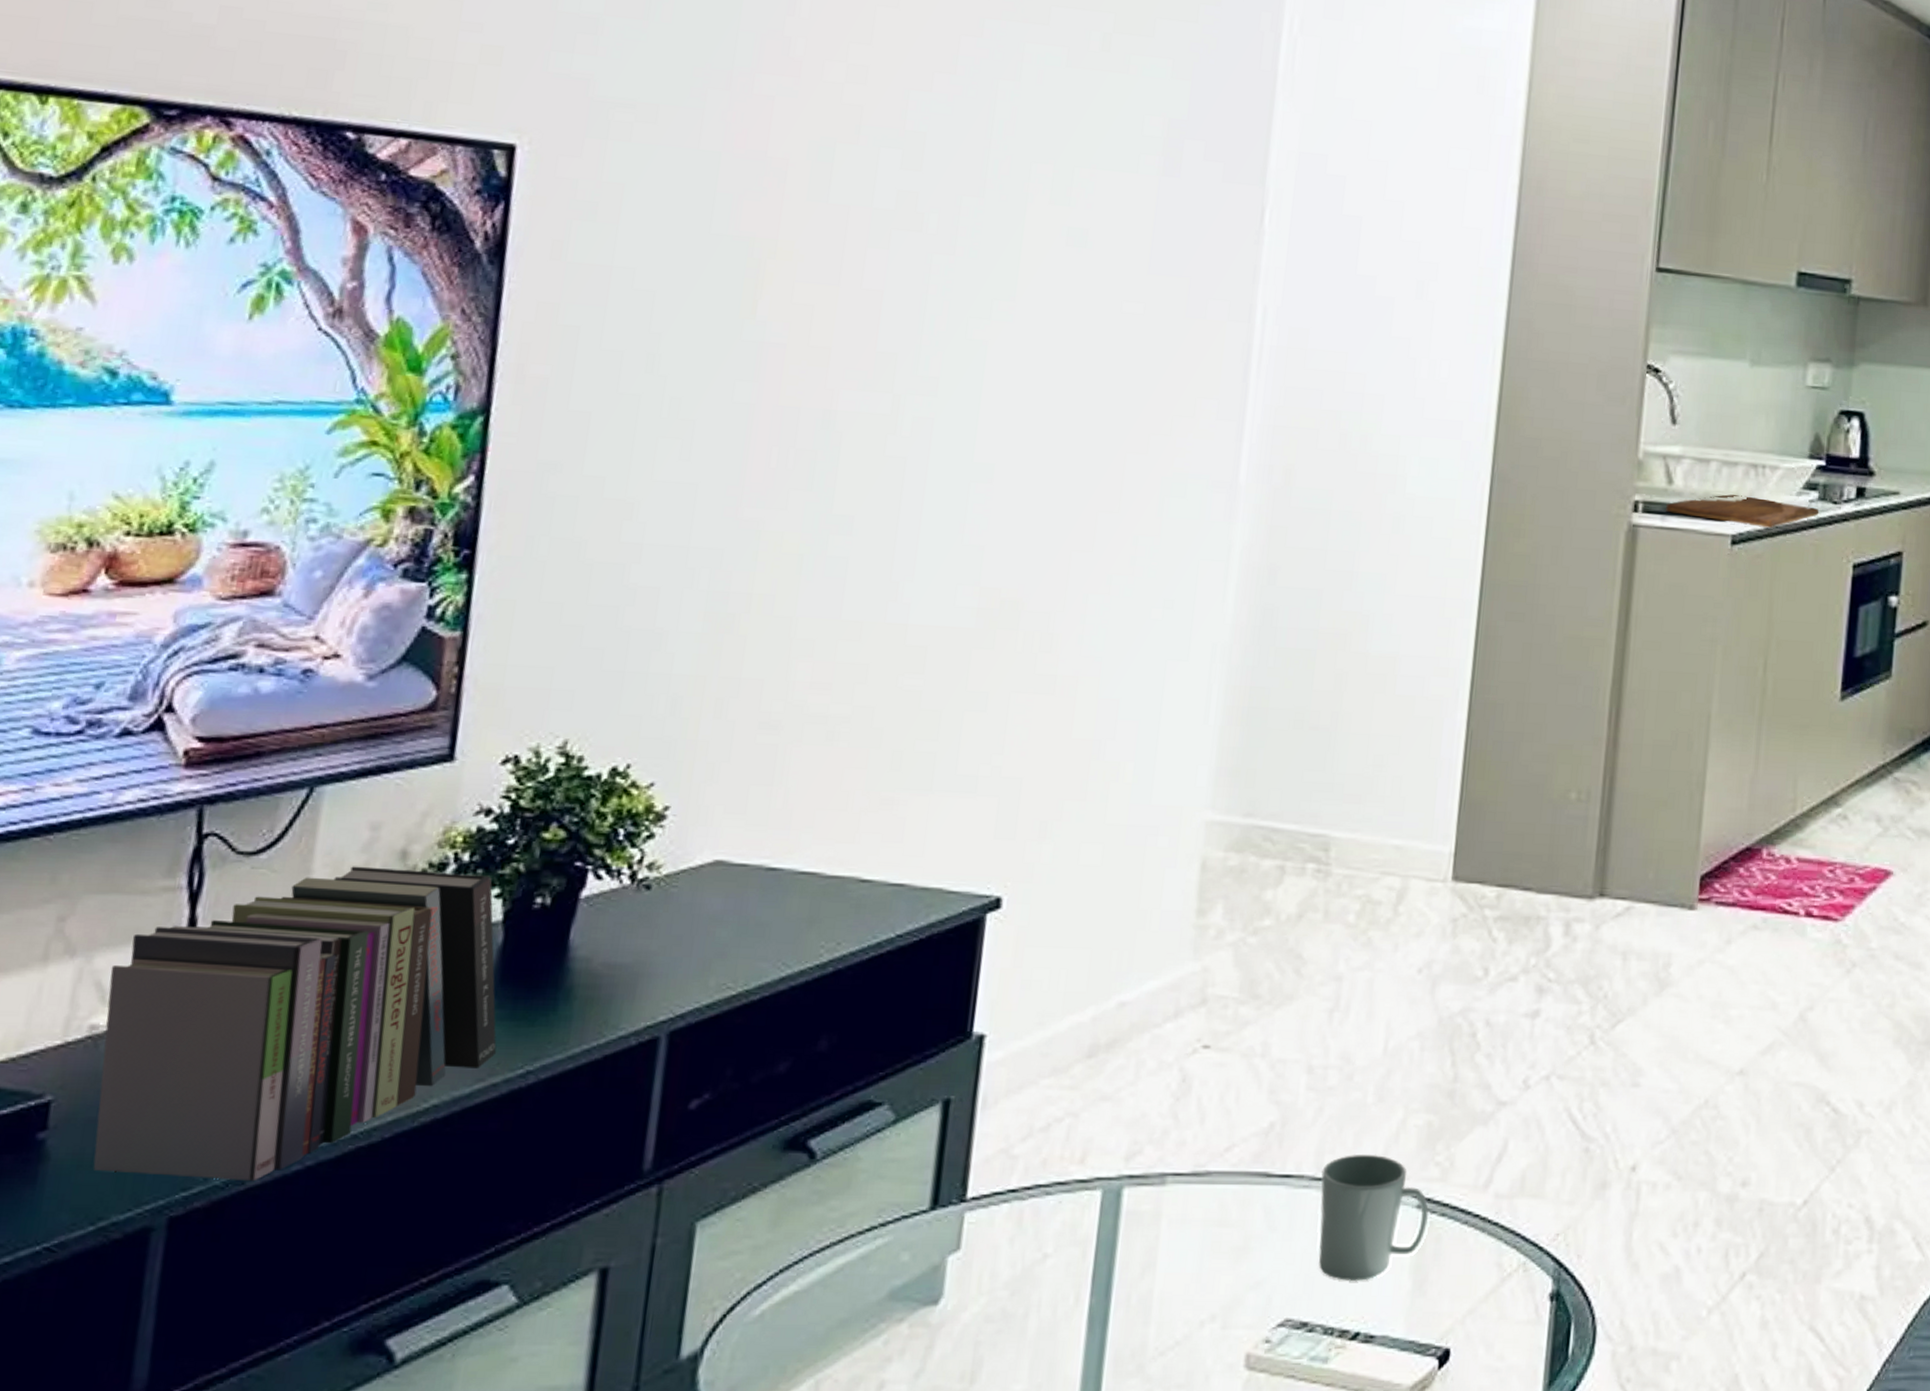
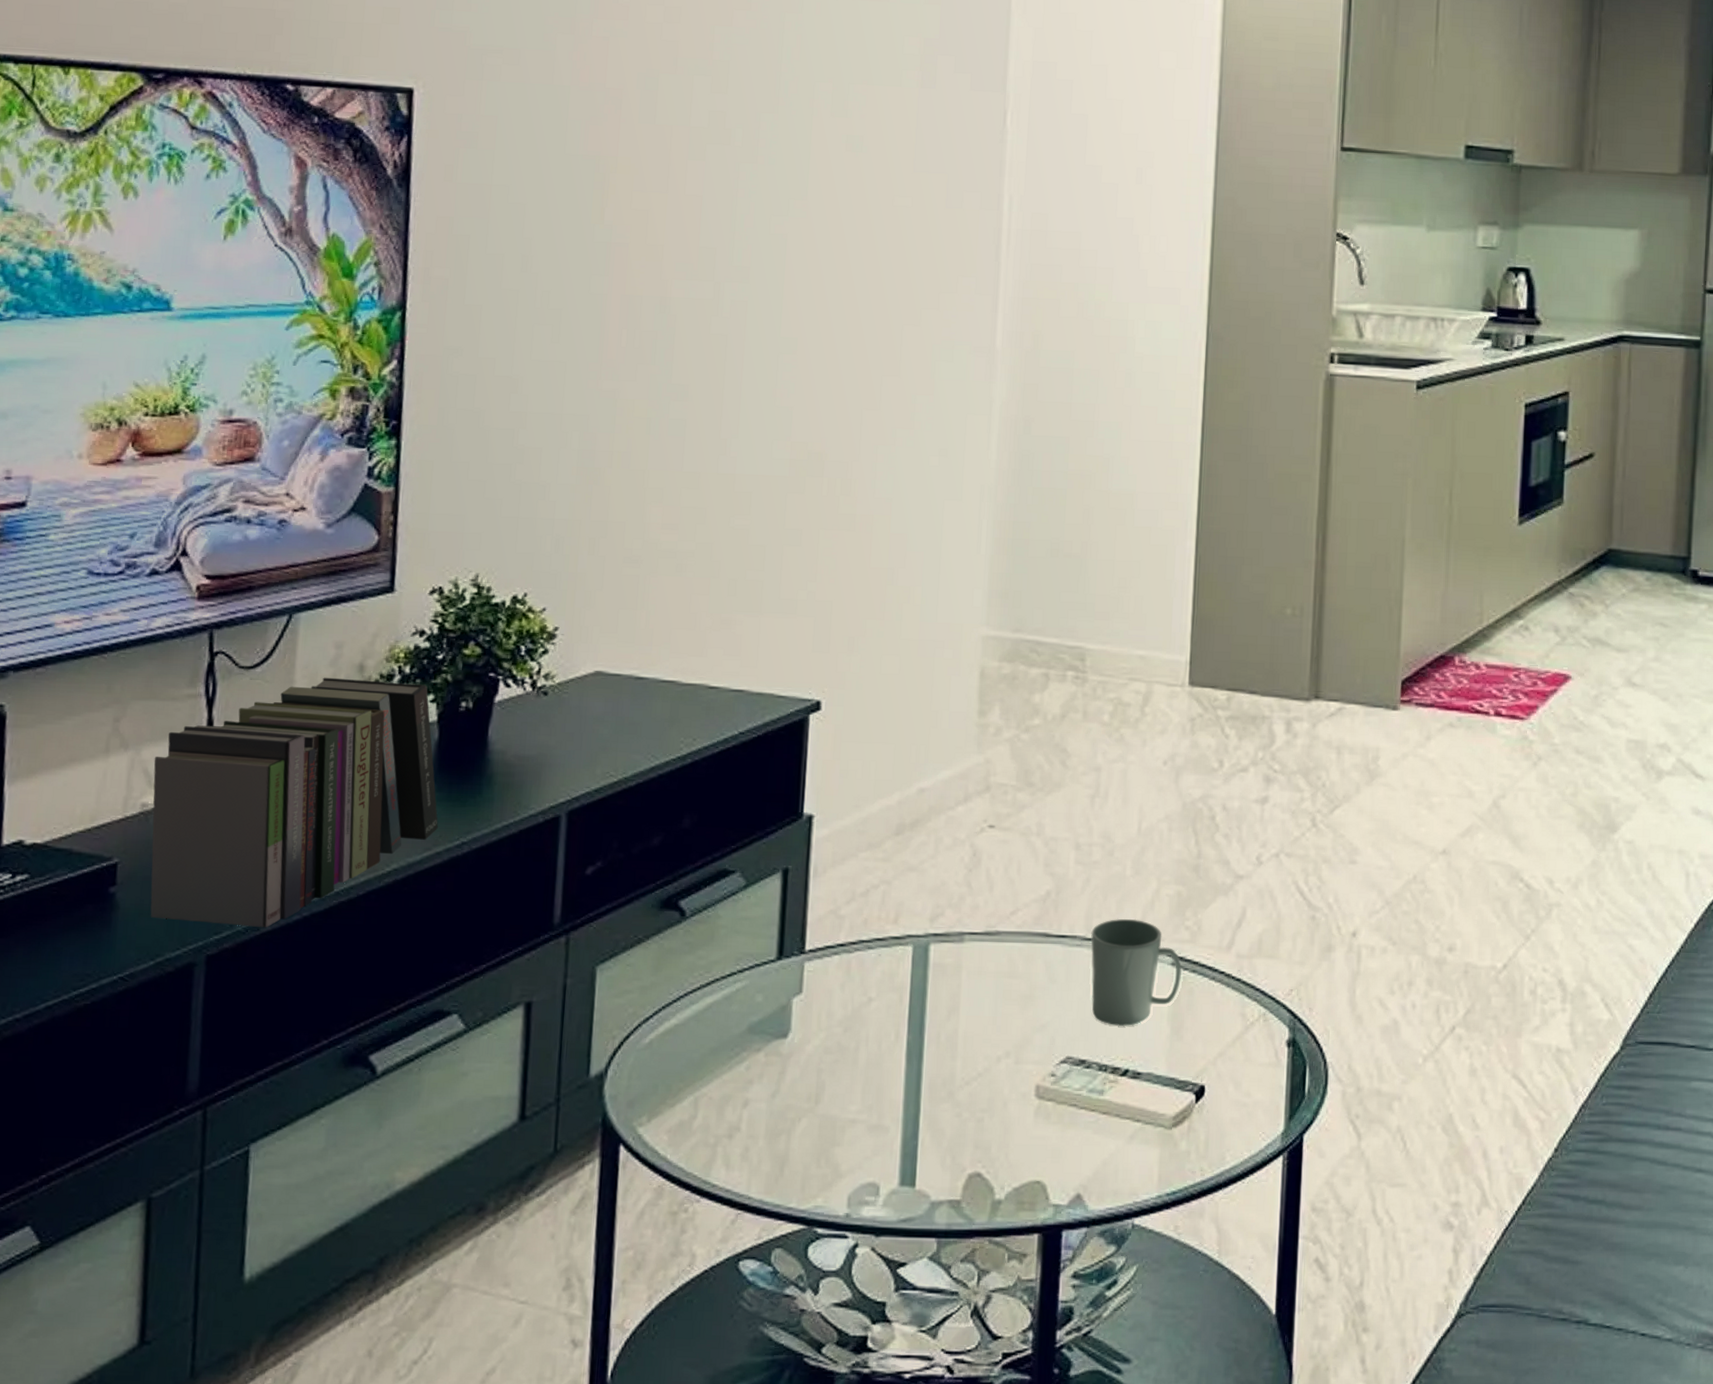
cutting board: present [1666,494,1818,529] -> none [1358,345,1492,375]

